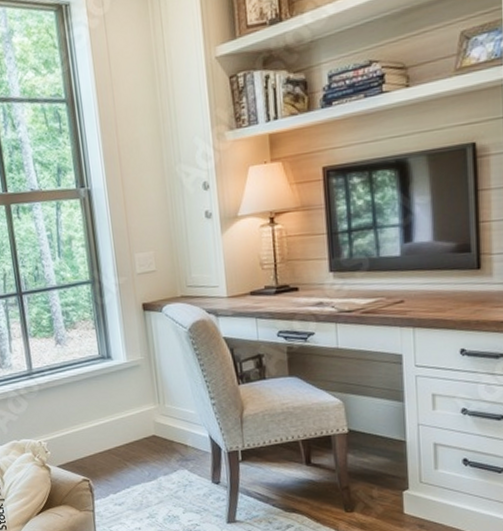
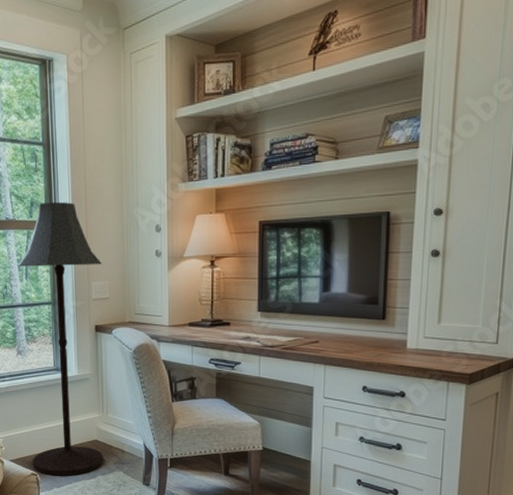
floor lamp: none [48,164,165,481] -> present [17,201,104,476]

